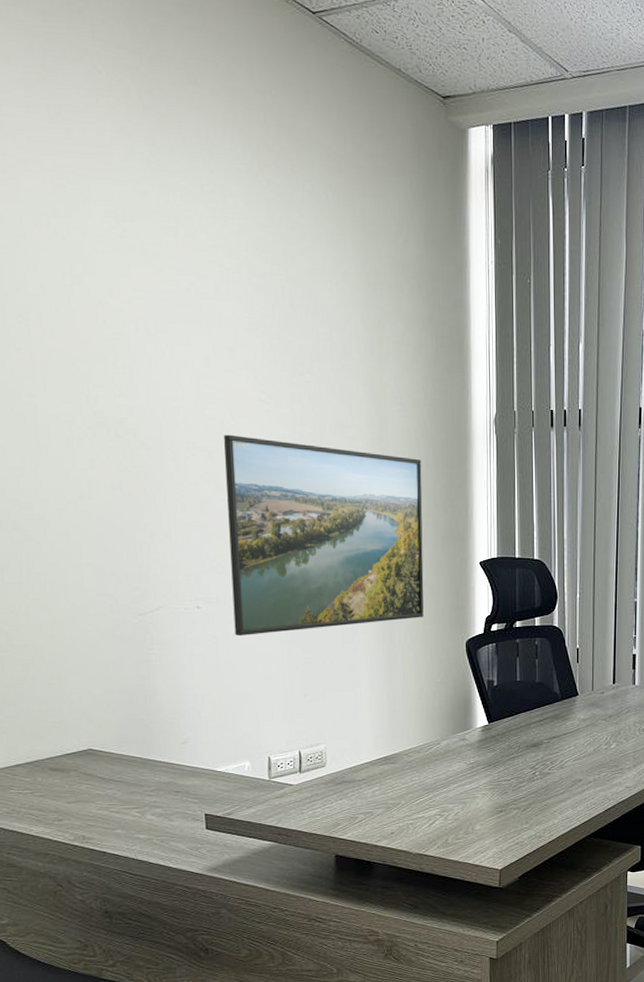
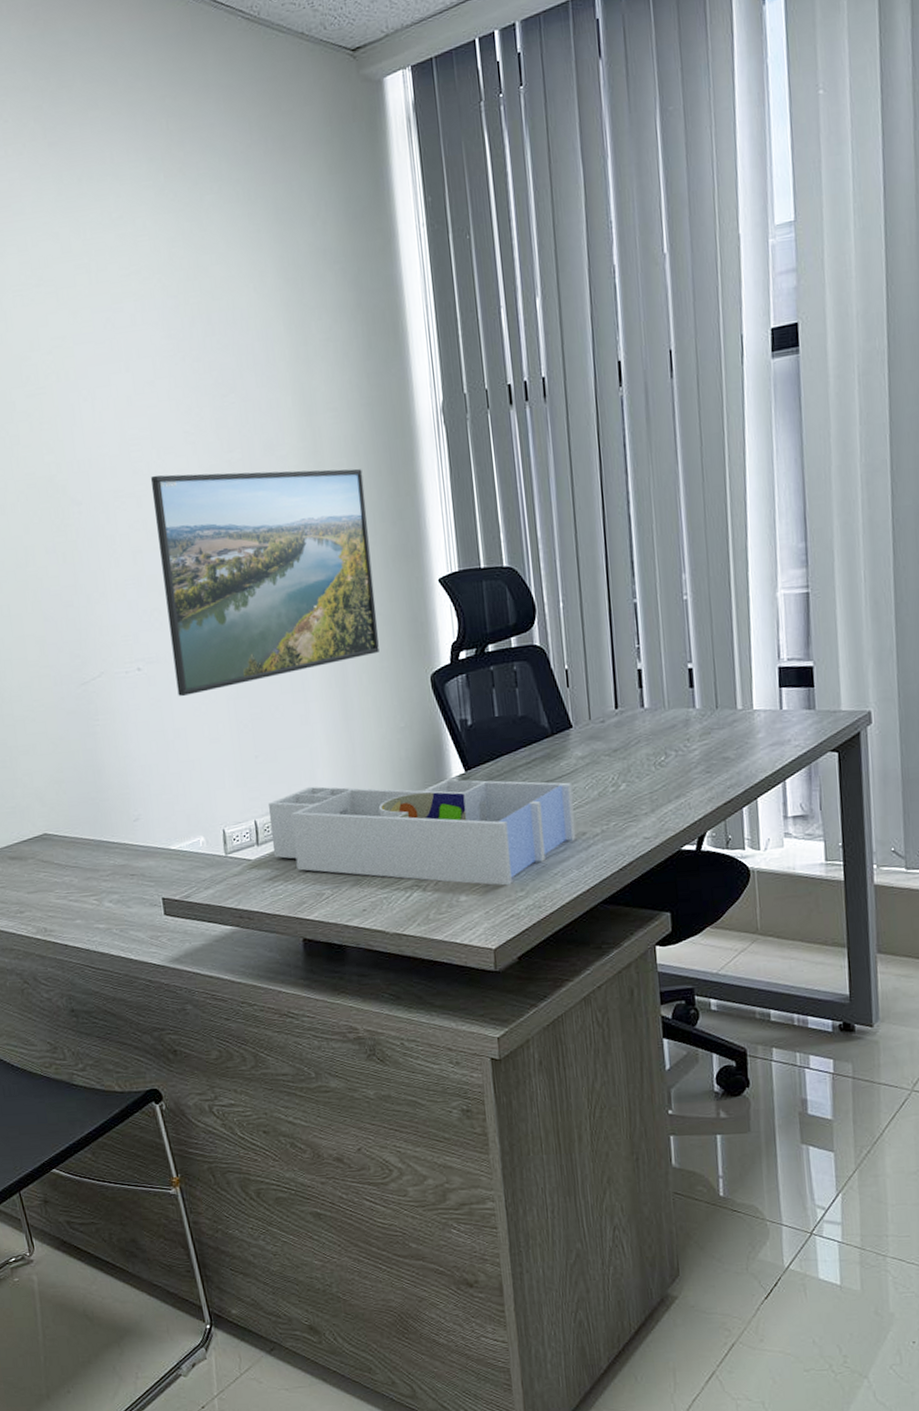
desk organizer: none [312,725,574,819] -> present [268,779,576,886]

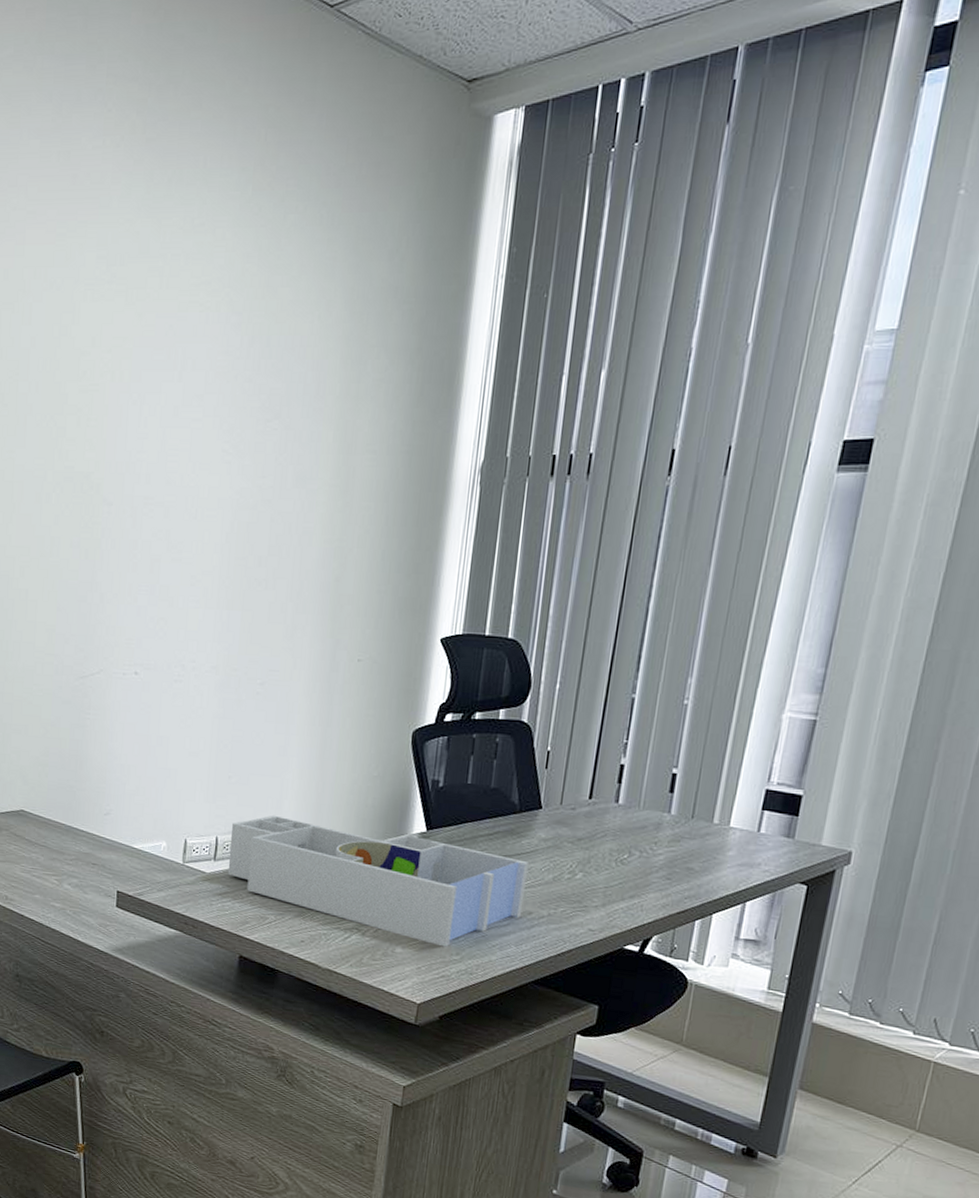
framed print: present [150,468,379,696] -> none [168,488,388,707]

